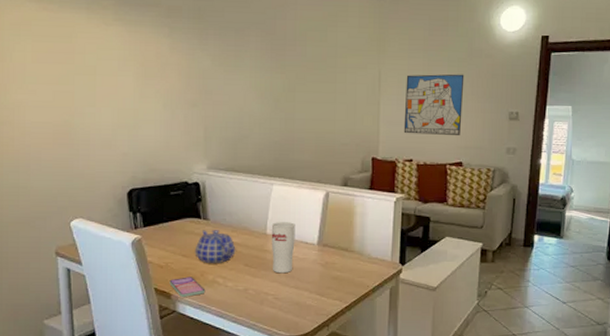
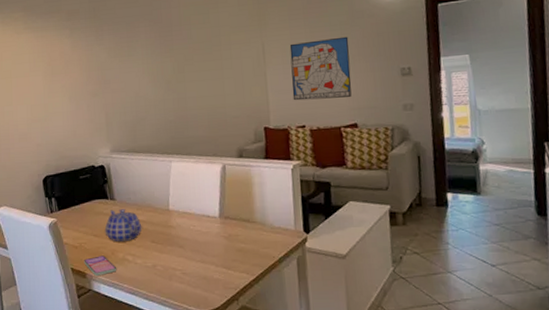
cup: present [271,222,295,274] -> none [173,197,198,249]

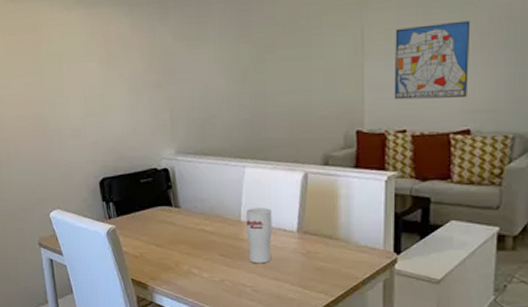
smartphone: present [84,255,117,276] -> none [145,267,181,288]
teapot: present [104,209,142,242] -> none [168,218,210,254]
cup: none [173,197,198,249] -> present [245,208,272,264]

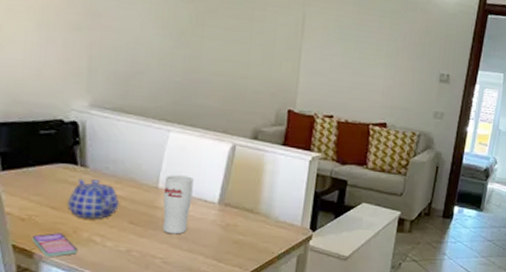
smartphone: none [145,267,181,288] -> present [32,233,78,257]
teapot: none [168,218,210,254] -> present [67,178,120,220]
wall art: present [394,20,471,100] -> none [325,21,397,94]

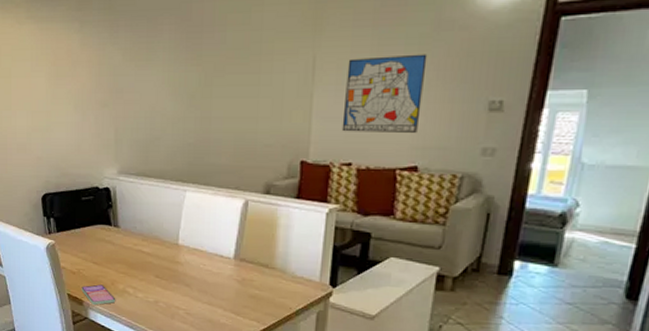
teapot: present [67,178,120,220] -> none [105,237,147,273]
cup: present [163,175,194,235] -> none [183,232,210,288]
wall art: none [325,21,397,94] -> present [341,54,428,133]

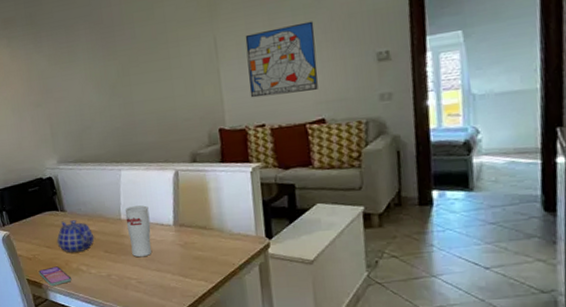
teapot: none [105,237,147,273] -> present [57,220,95,253]
cup: none [183,232,210,288] -> present [124,205,151,258]

